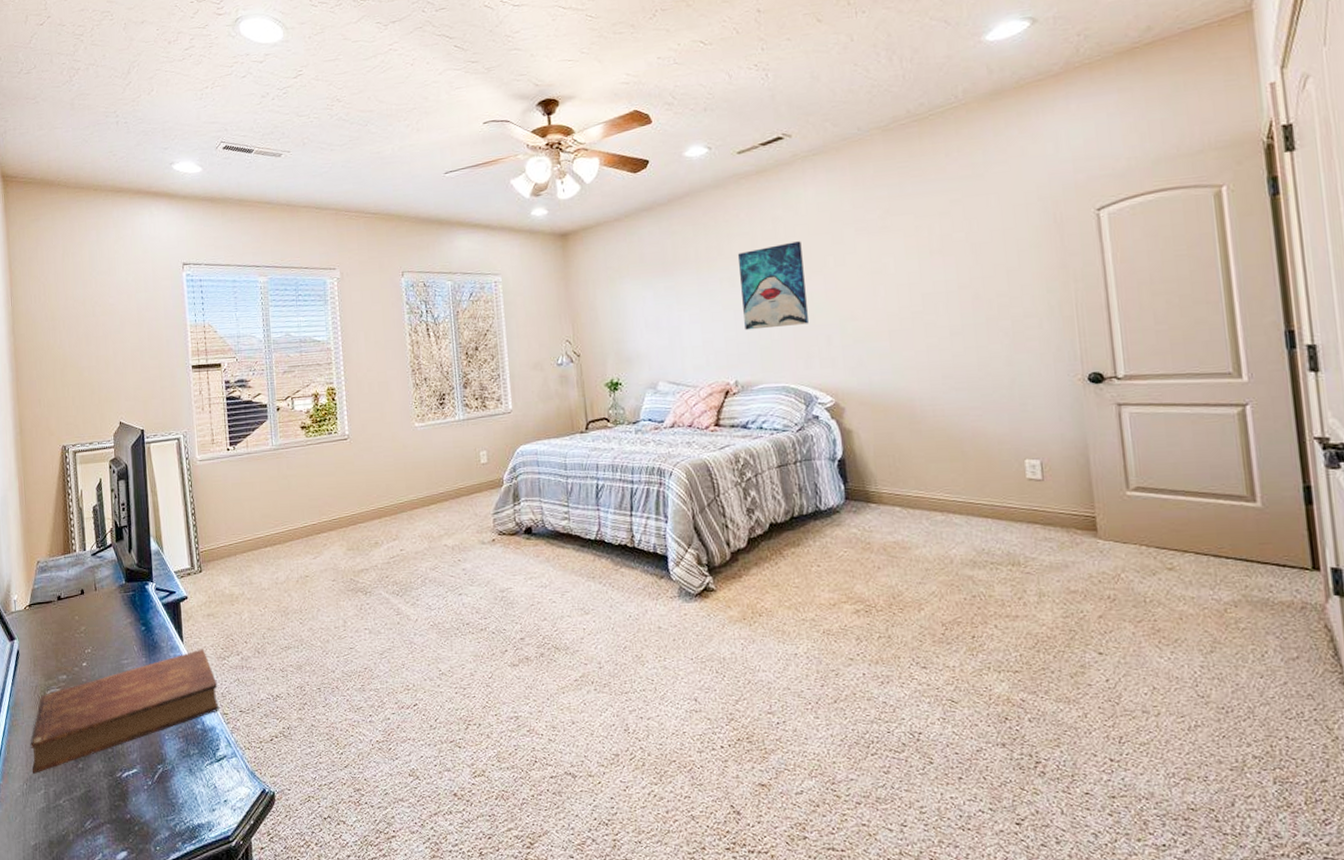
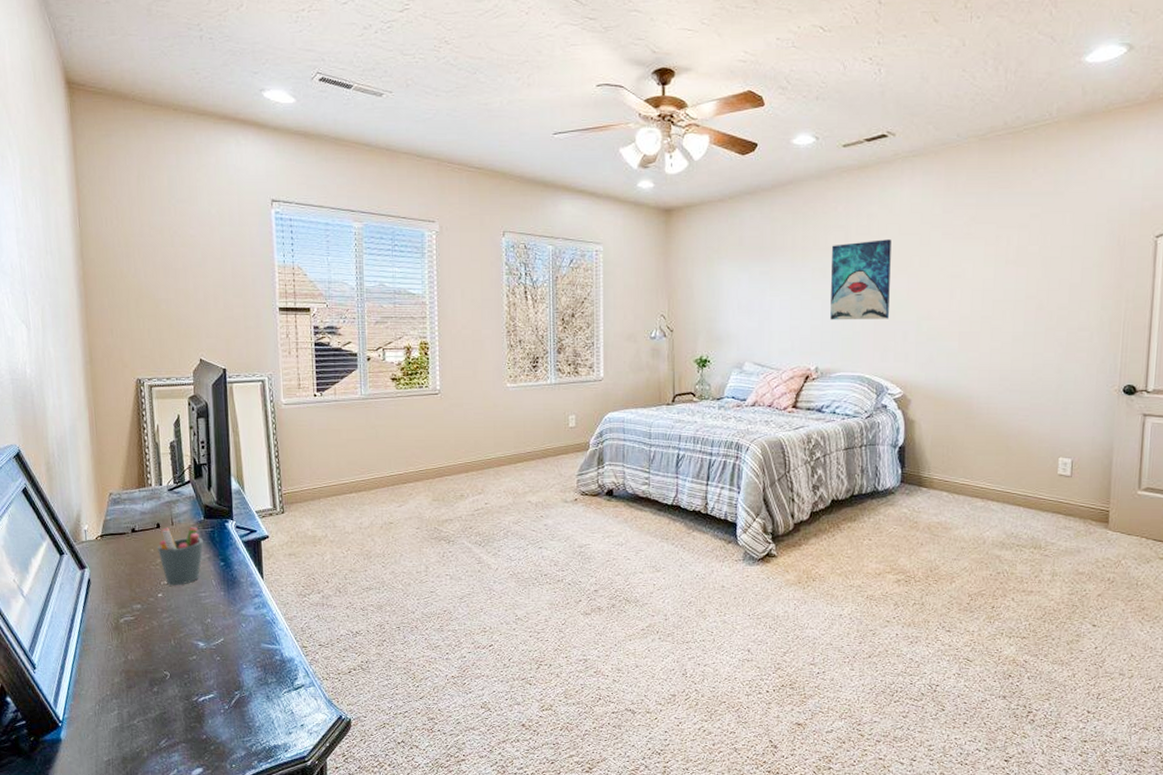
bible: present [30,649,219,774] -> none [102,586,299,696]
pen holder: none [82,591,126,654] -> present [158,527,204,586]

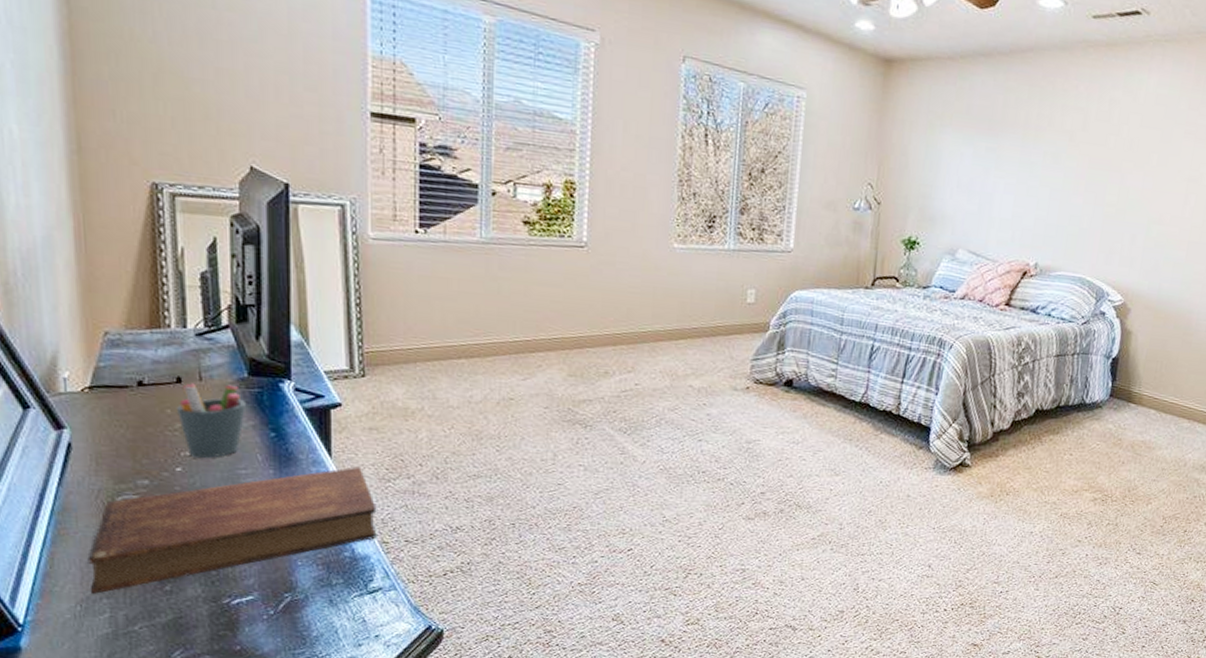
bible: none [102,586,299,696] -> present [87,466,377,594]
wall art: present [830,239,891,320] -> none [1057,128,1132,219]

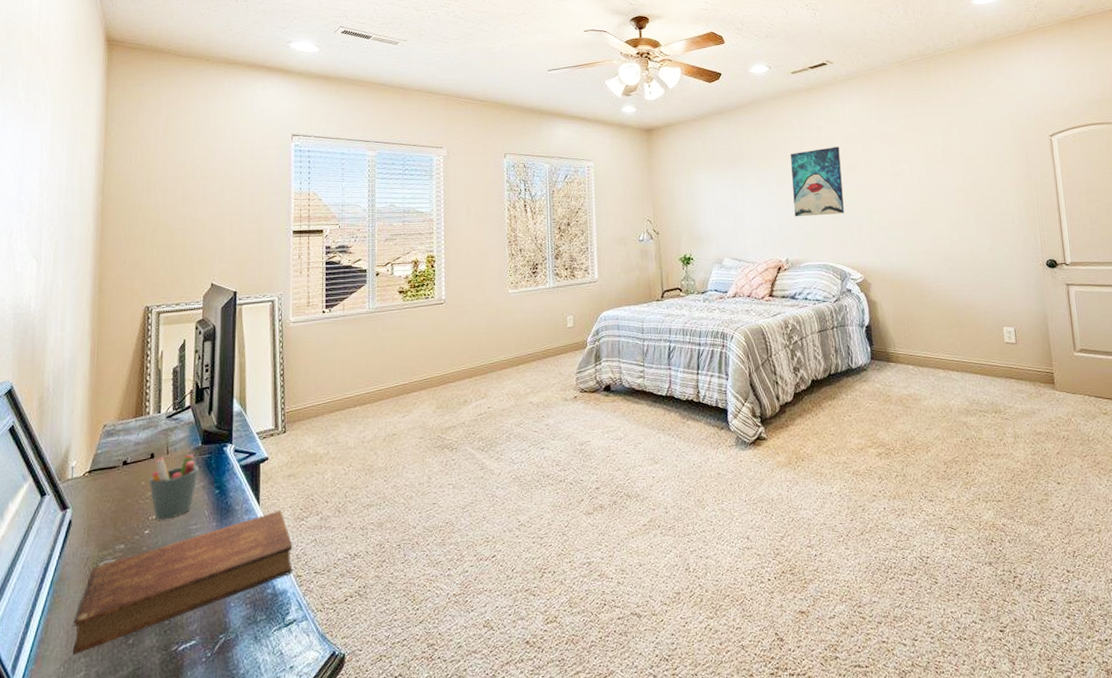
wall art: none [1057,128,1132,219] -> present [791,147,844,217]

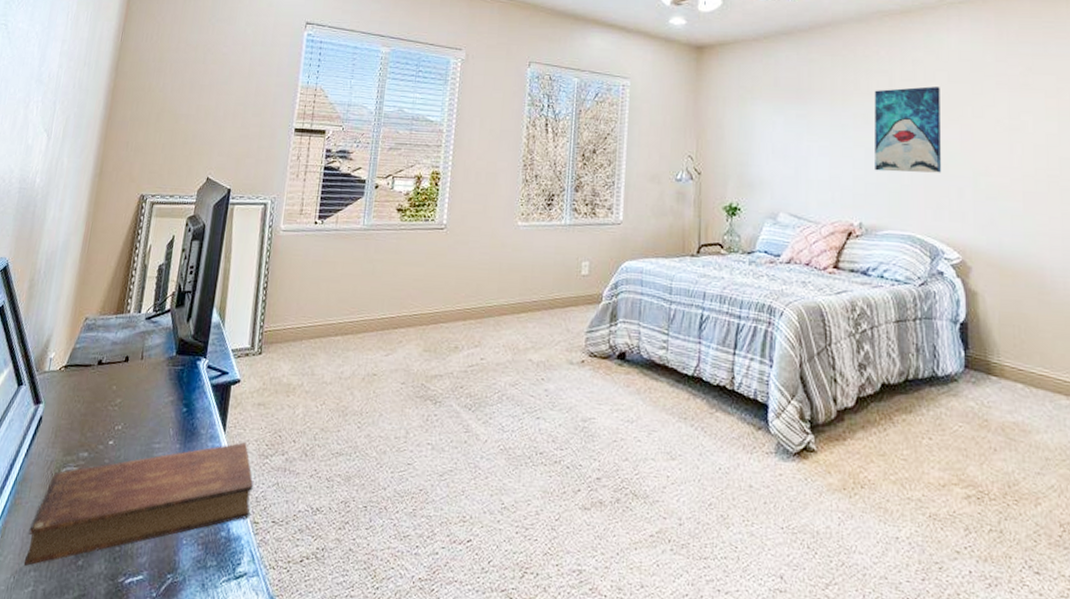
pen holder: present [149,454,200,520] -> none [120,362,171,433]

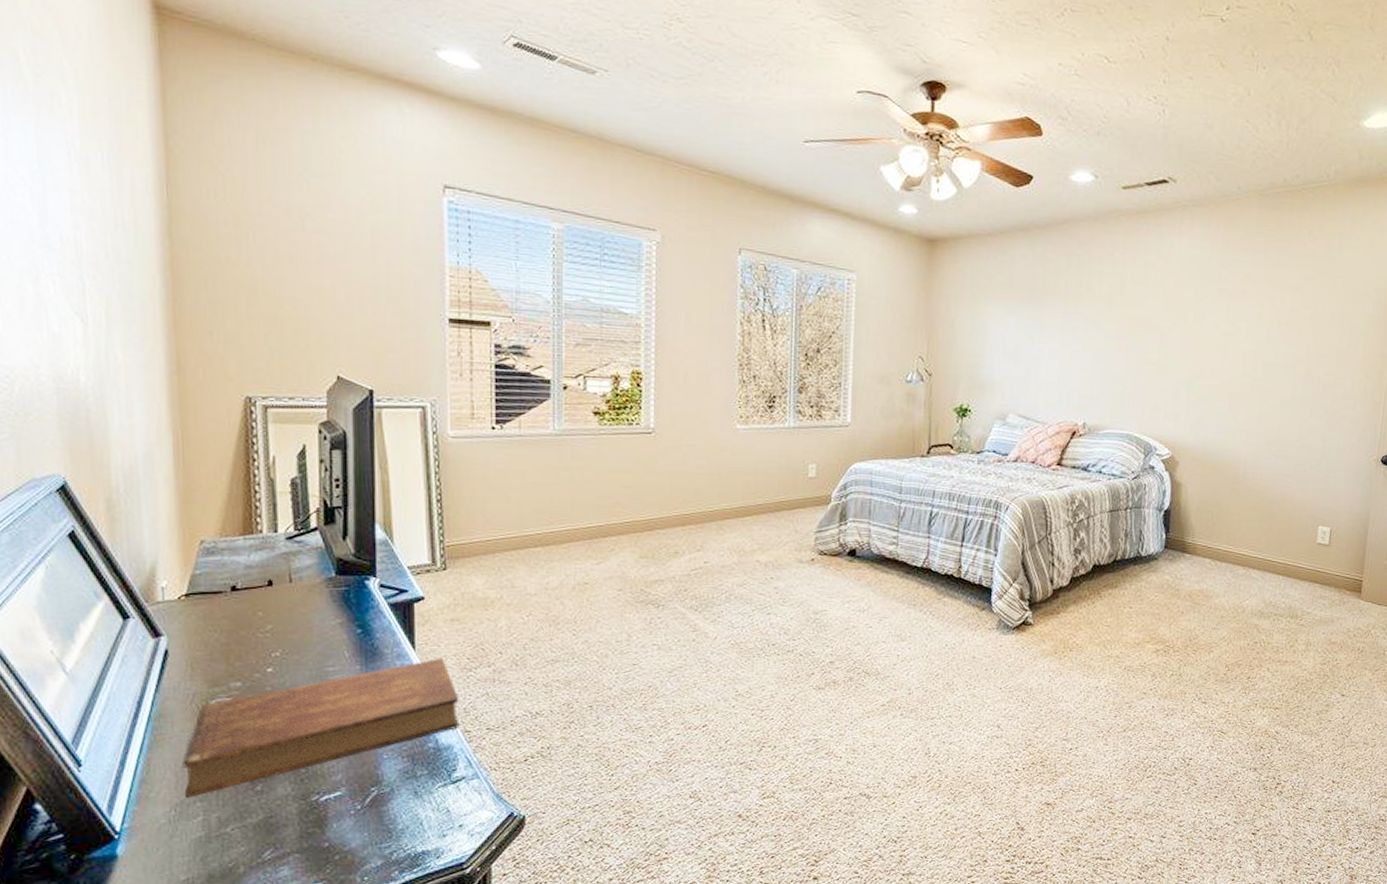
wall art: present [875,86,941,173] -> none [1101,291,1167,376]

